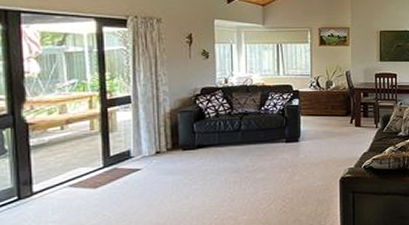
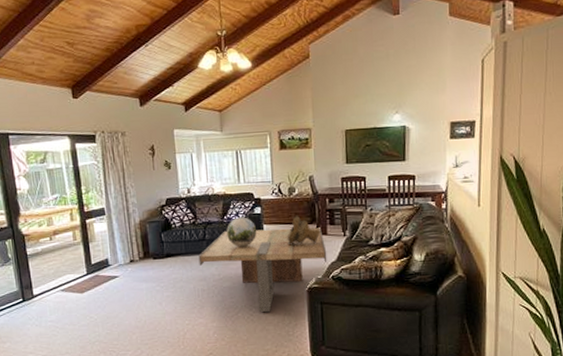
coffee table: none [232,120,360,204] -> present [198,227,327,313]
decorative sphere: none [263,108,294,138] -> present [227,217,257,247]
vessel: none [323,107,355,136] -> present [287,215,321,244]

